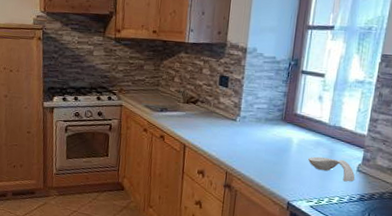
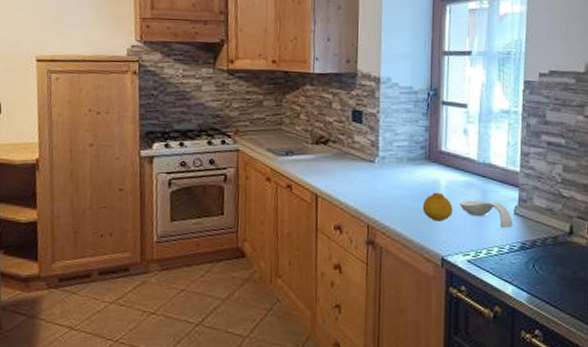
fruit: none [275,148,302,173] -> present [422,192,453,222]

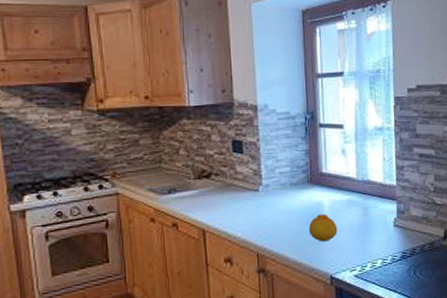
spoon rest: present [460,200,513,228] -> none [343,216,394,241]

